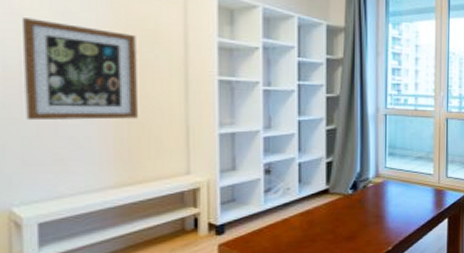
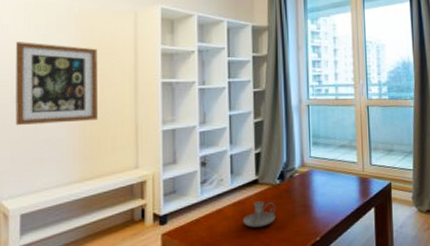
candle holder: none [311,211,347,238] -> present [243,201,276,228]

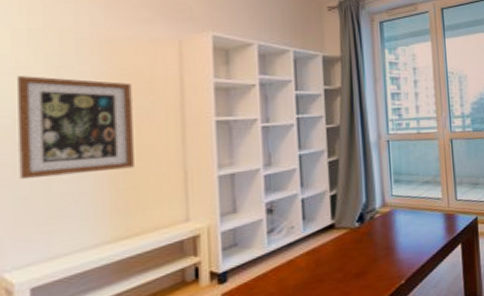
candle holder: present [243,201,276,228] -> none [319,247,356,277]

